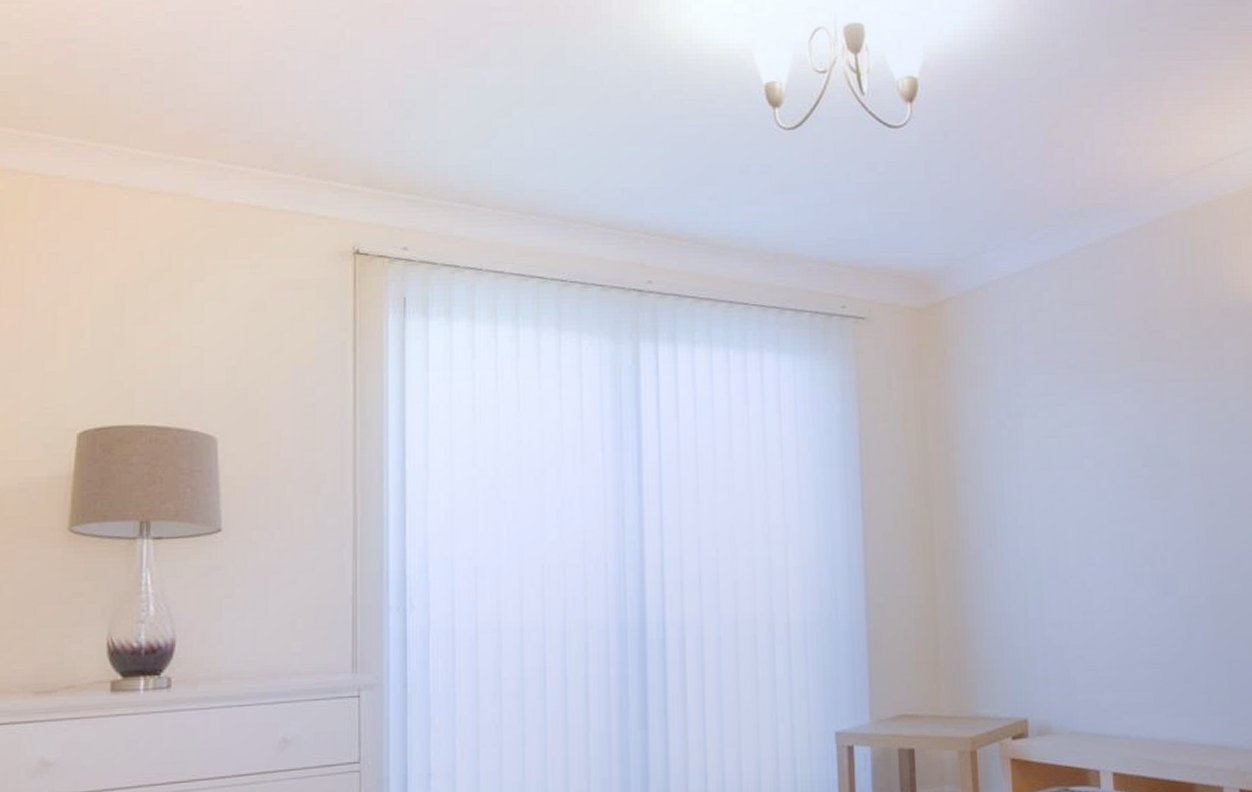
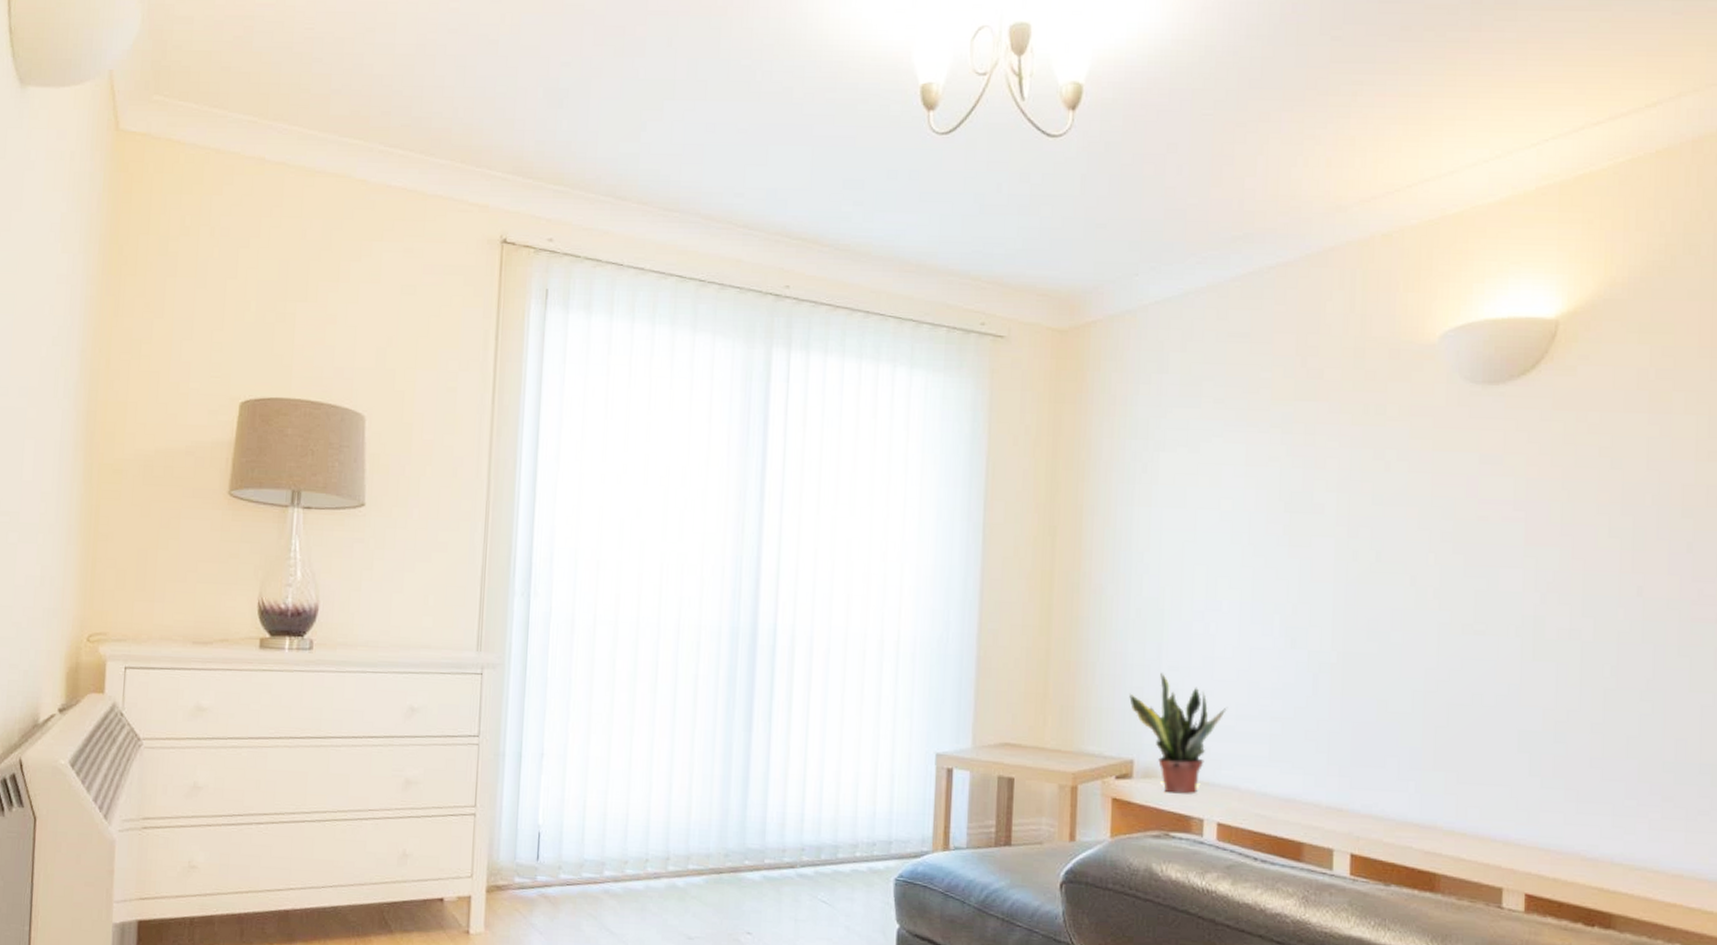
potted plant: none [1017,630,1111,748] -> present [1129,672,1228,794]

